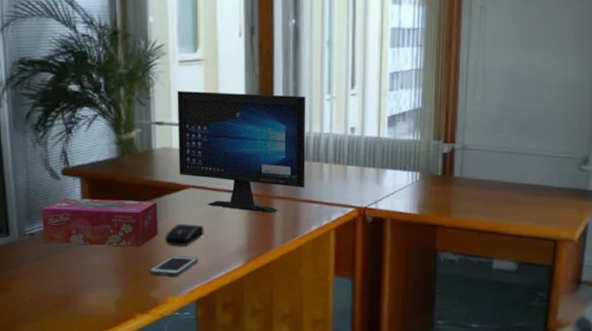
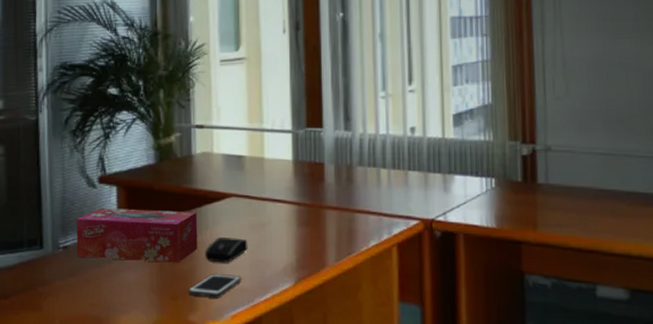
computer monitor: present [177,91,306,213] -> none [218,92,360,226]

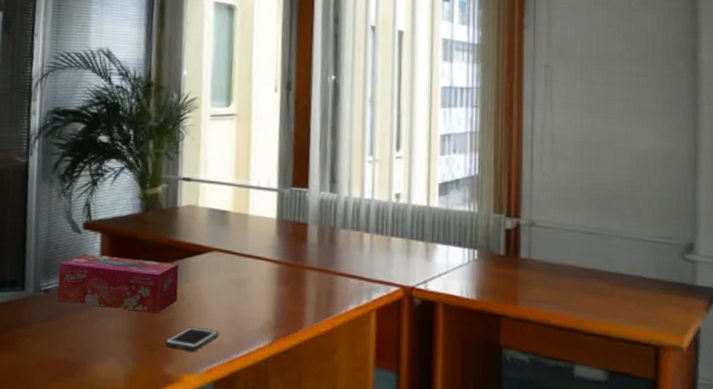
computer mouse: present [205,237,248,263] -> none [184,291,227,317]

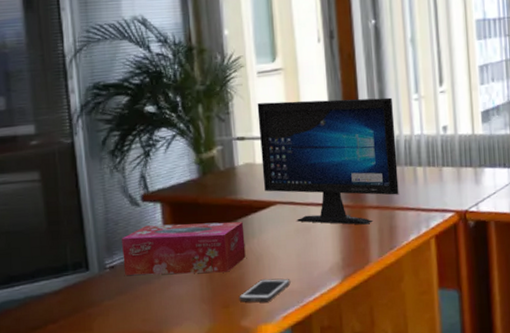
computer monitor: none [203,146,345,286] -> present [257,97,399,225]

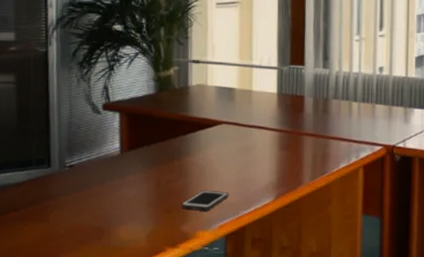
tissue box: present [122,222,246,276] -> none [81,132,192,181]
computer monitor: present [257,97,399,225] -> none [212,31,336,150]

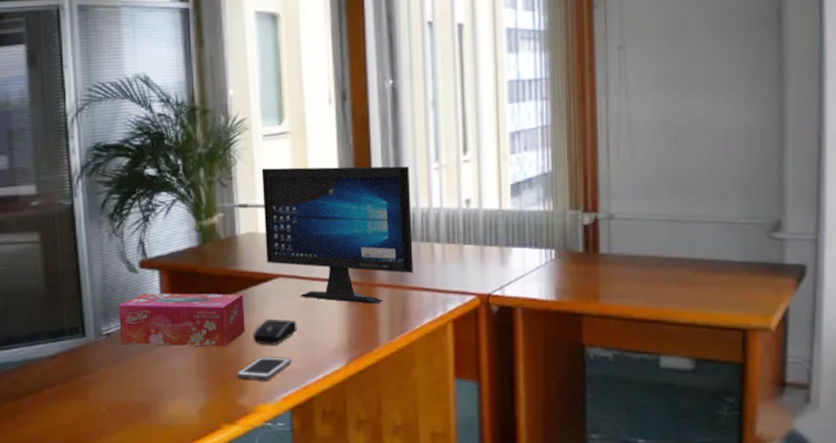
tissue box: none [81,132,192,181] -> present [119,293,245,347]
computer mouse: none [197,159,235,181] -> present [253,319,297,345]
computer monitor: none [212,31,336,150] -> present [261,166,414,304]

